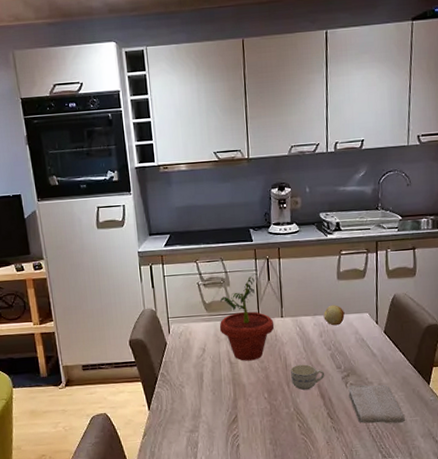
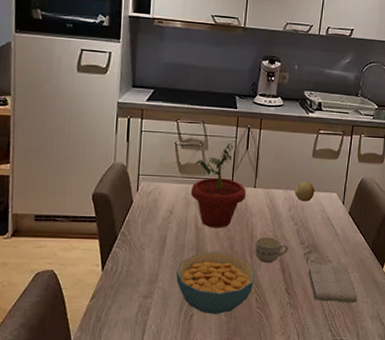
cereal bowl: none [217,383,295,444] -> present [176,252,256,314]

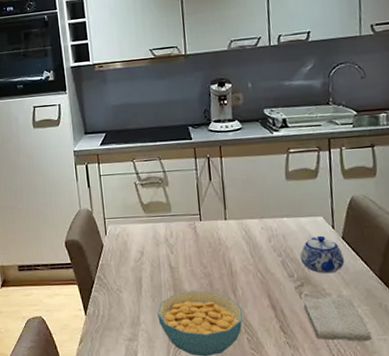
potted plant: present [190,141,247,228] -> none [158,173,218,266]
cup: present [255,237,289,264] -> none [237,271,276,300]
fruit: present [294,181,315,202] -> none [271,207,296,230]
teapot: none [312,209,348,243] -> present [299,235,345,274]

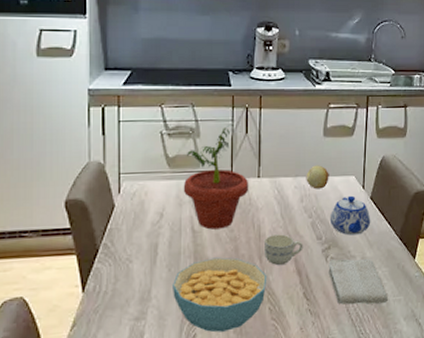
potted plant: none [158,173,218,266] -> present [183,124,249,230]
cup: none [237,271,276,300] -> present [265,234,303,266]
fruit: none [271,207,296,230] -> present [306,165,329,190]

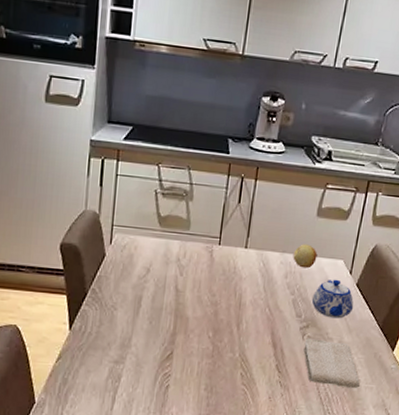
cereal bowl: present [173,257,267,333] -> none [151,318,243,388]
potted plant: present [183,124,249,230] -> none [171,192,236,292]
cup: present [265,234,303,266] -> none [242,305,282,336]

